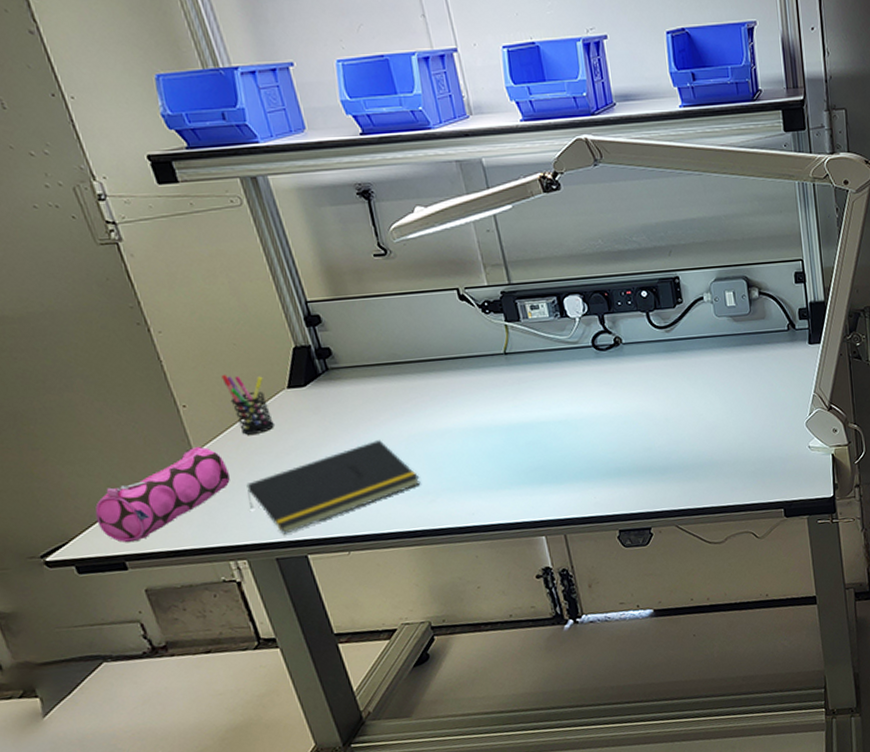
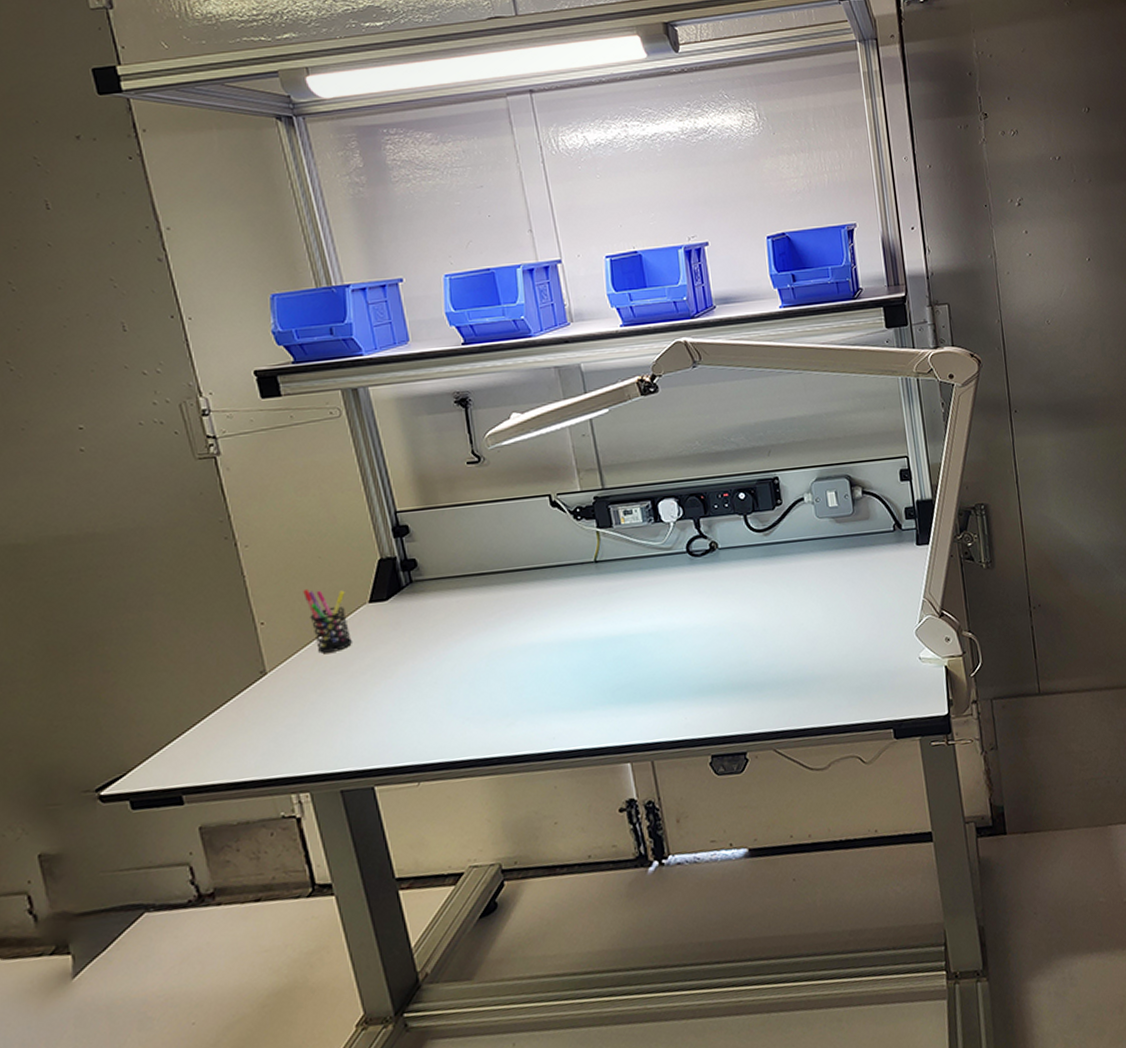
pencil case: present [95,446,231,543] -> none [158,666,302,775]
notepad: present [246,440,421,535] -> none [317,657,500,763]

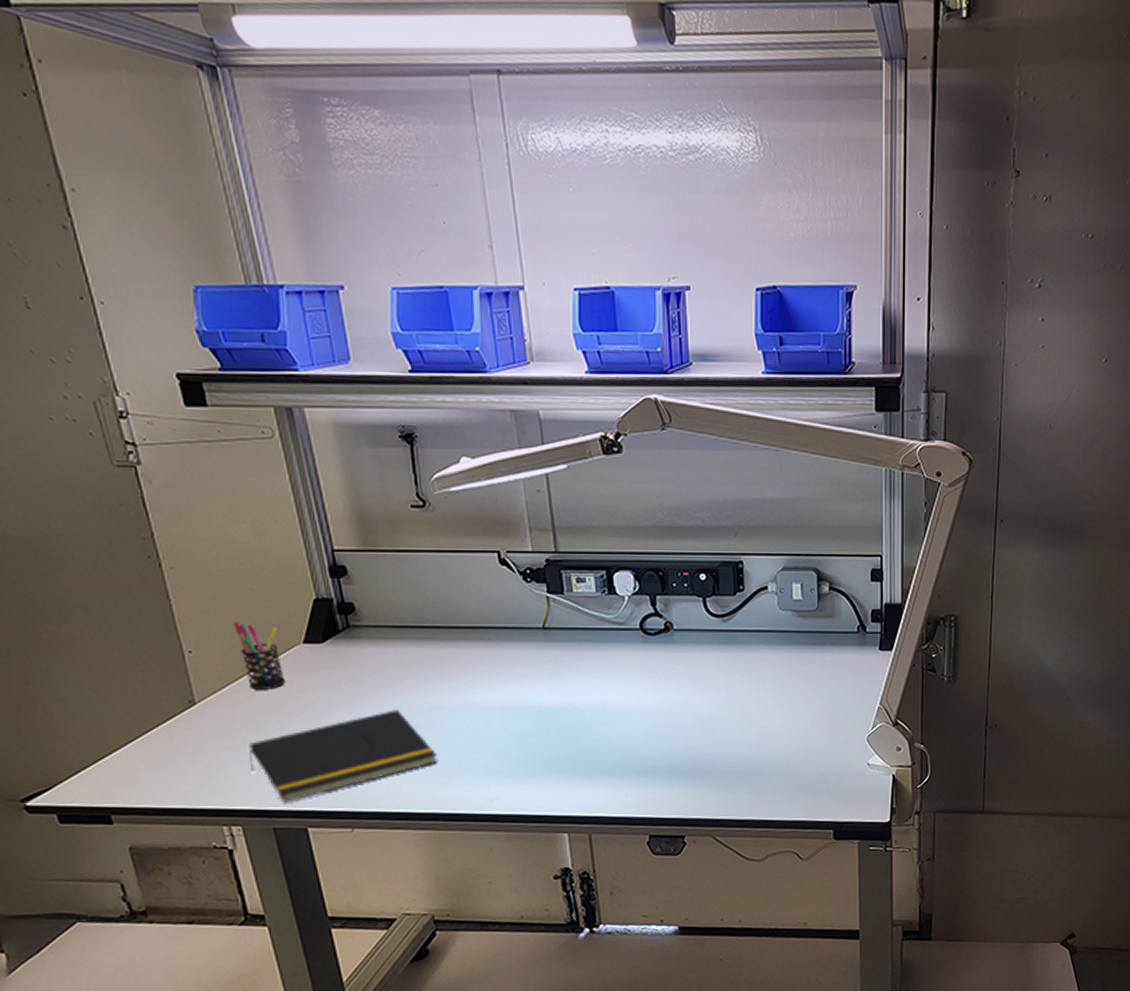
notepad: none [317,657,500,763] -> present [249,710,438,803]

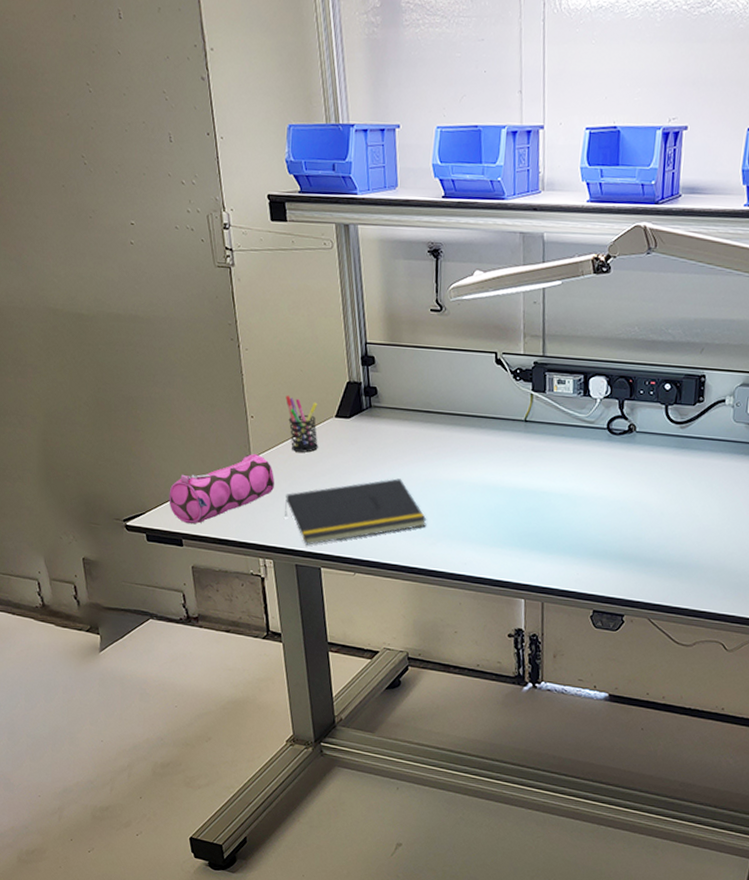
pencil case: none [83,696,233,795] -> present [169,453,275,525]

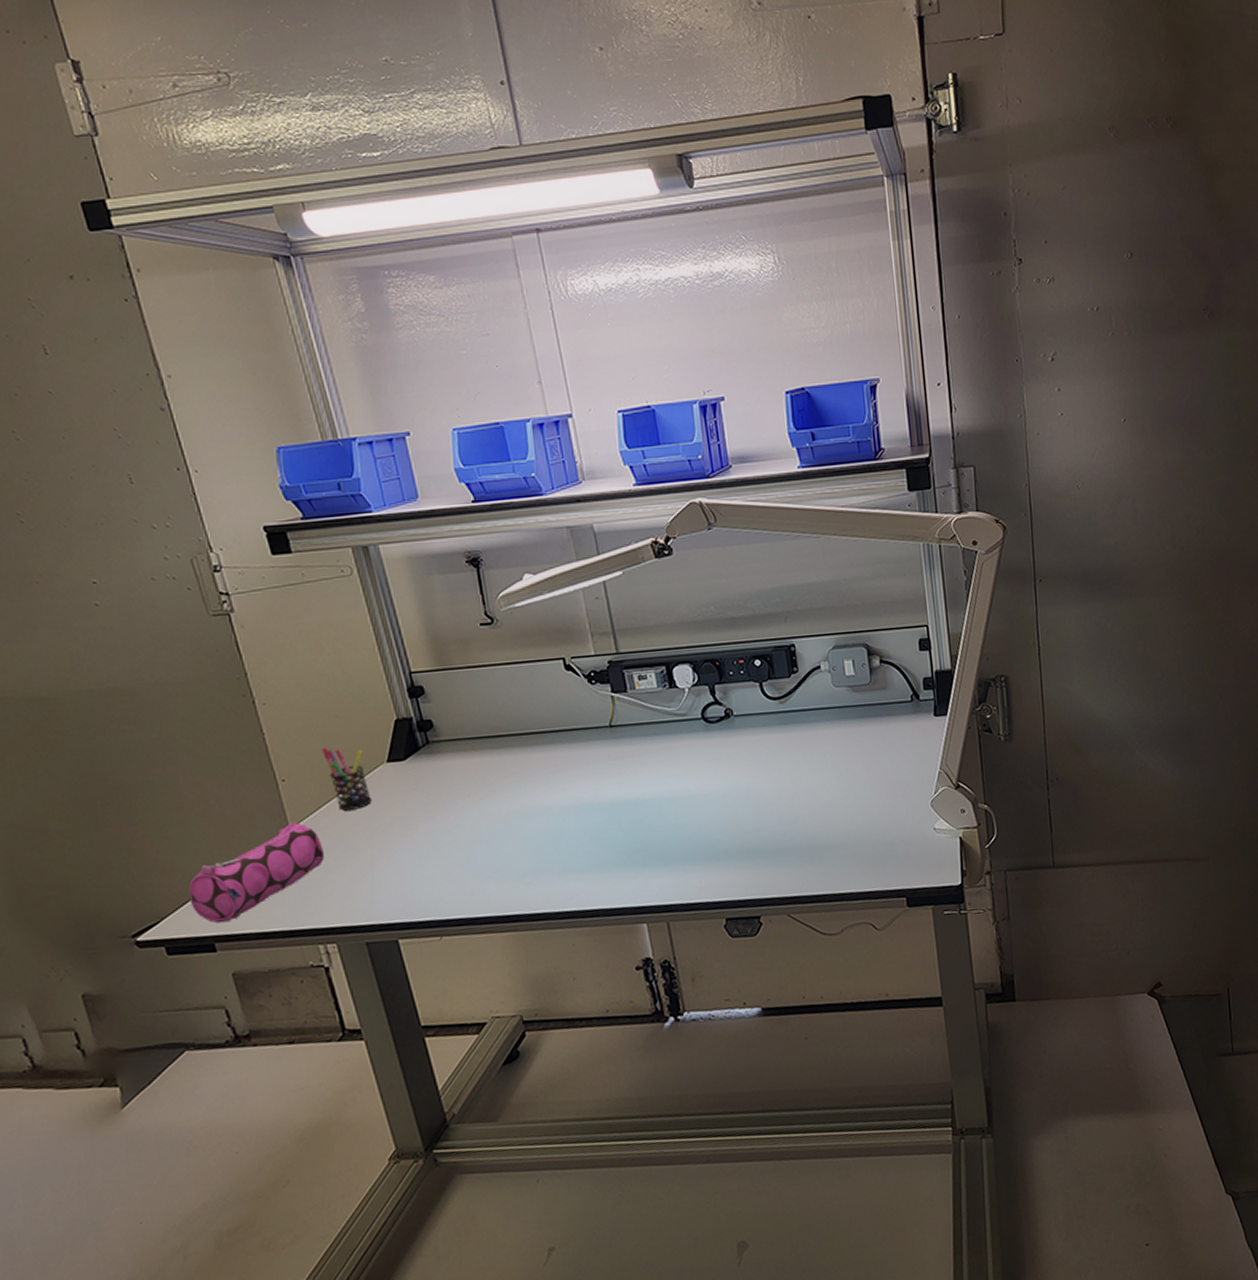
notepad: present [285,478,427,545] -> none [340,817,518,917]

